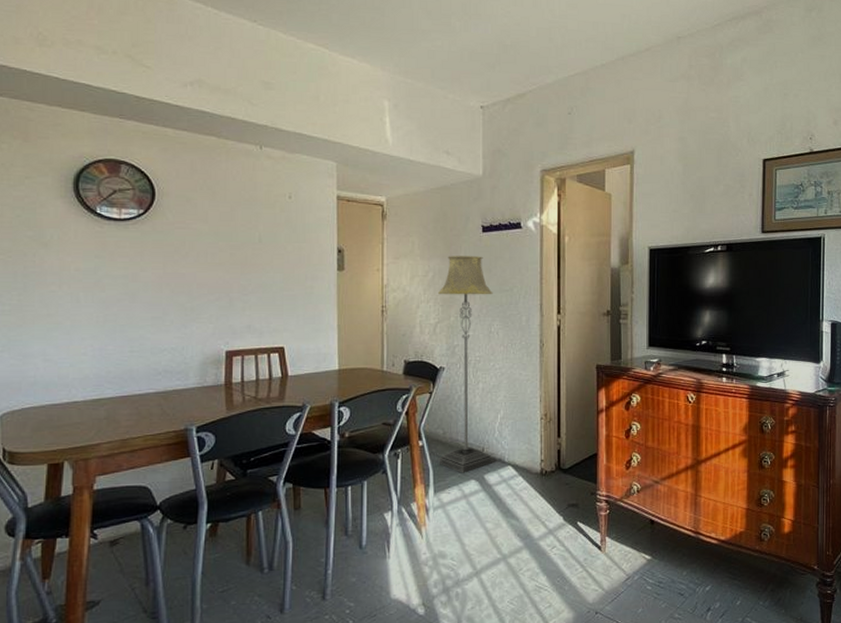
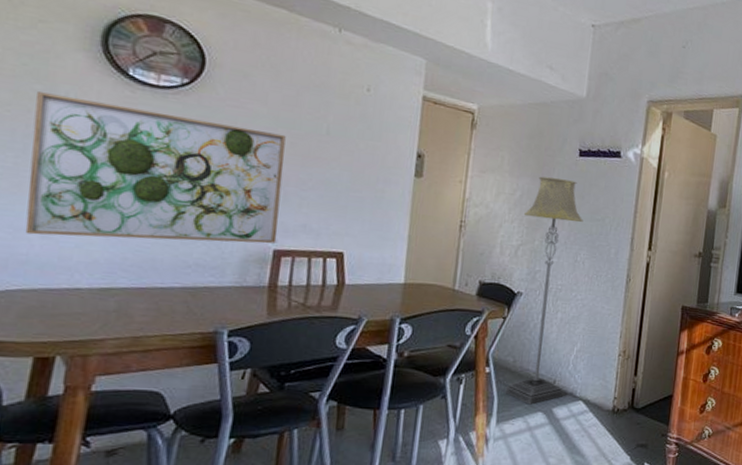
wall art: none [28,238,228,359] -> present [25,92,286,244]

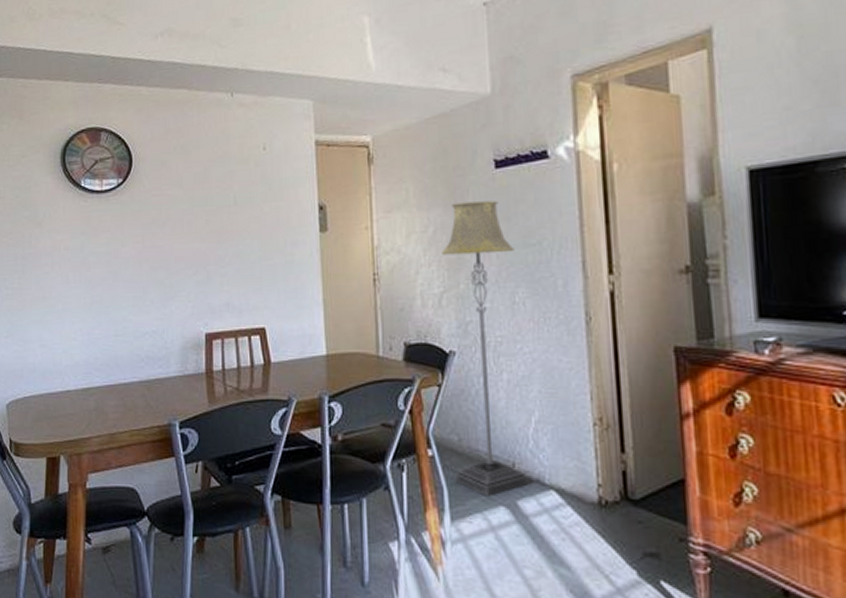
wall art: present [25,92,286,244] -> none [26,213,207,345]

